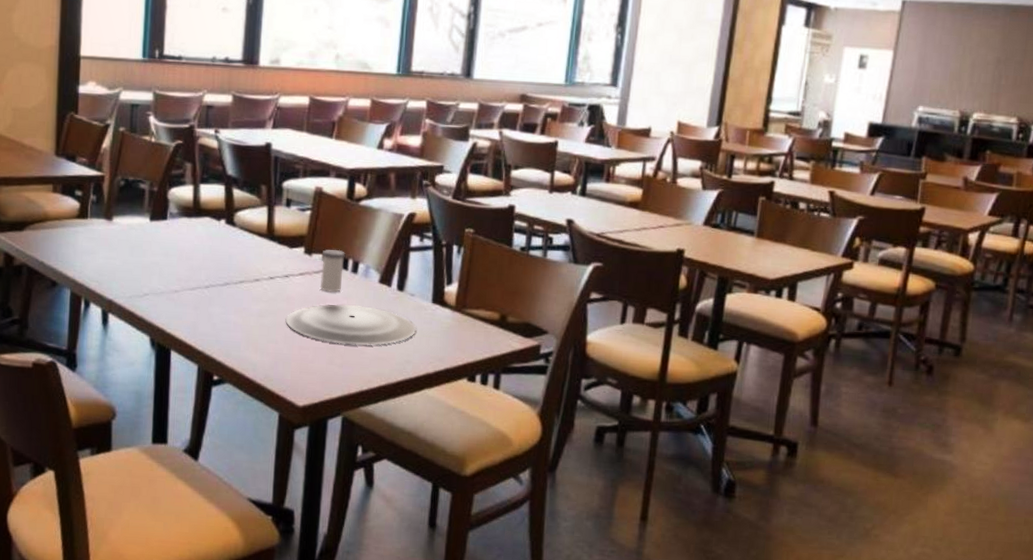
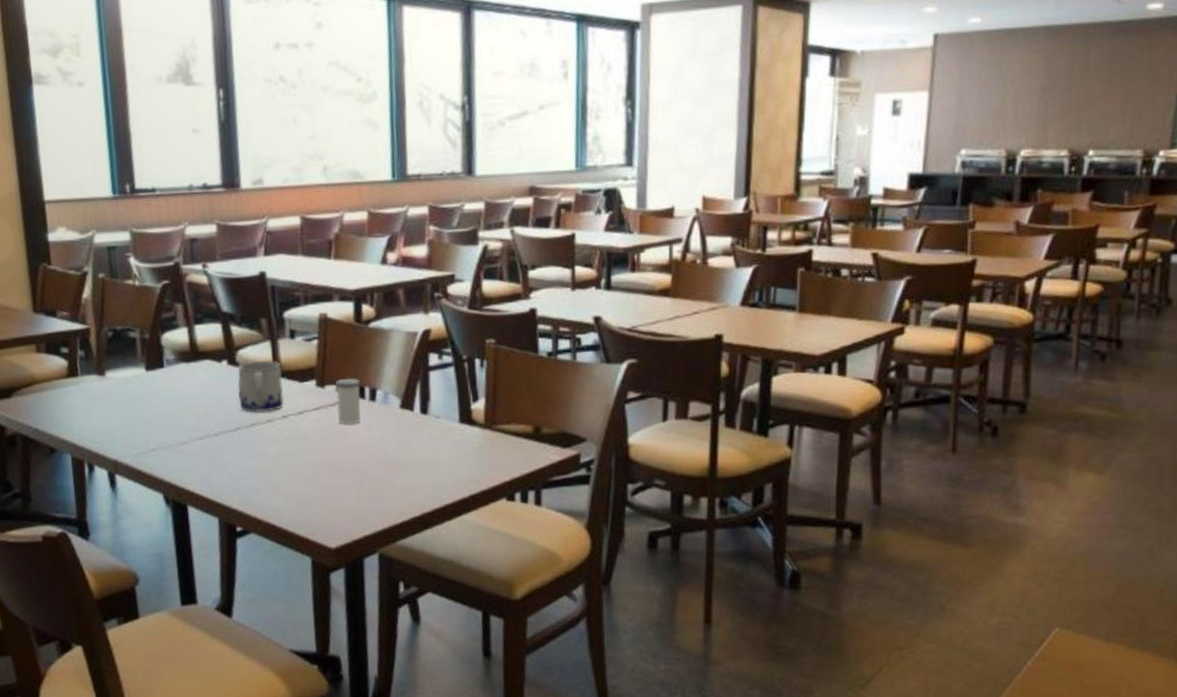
mug: none [231,223,275,272] -> present [237,360,284,413]
plate: present [286,304,417,345] -> none [306,434,446,478]

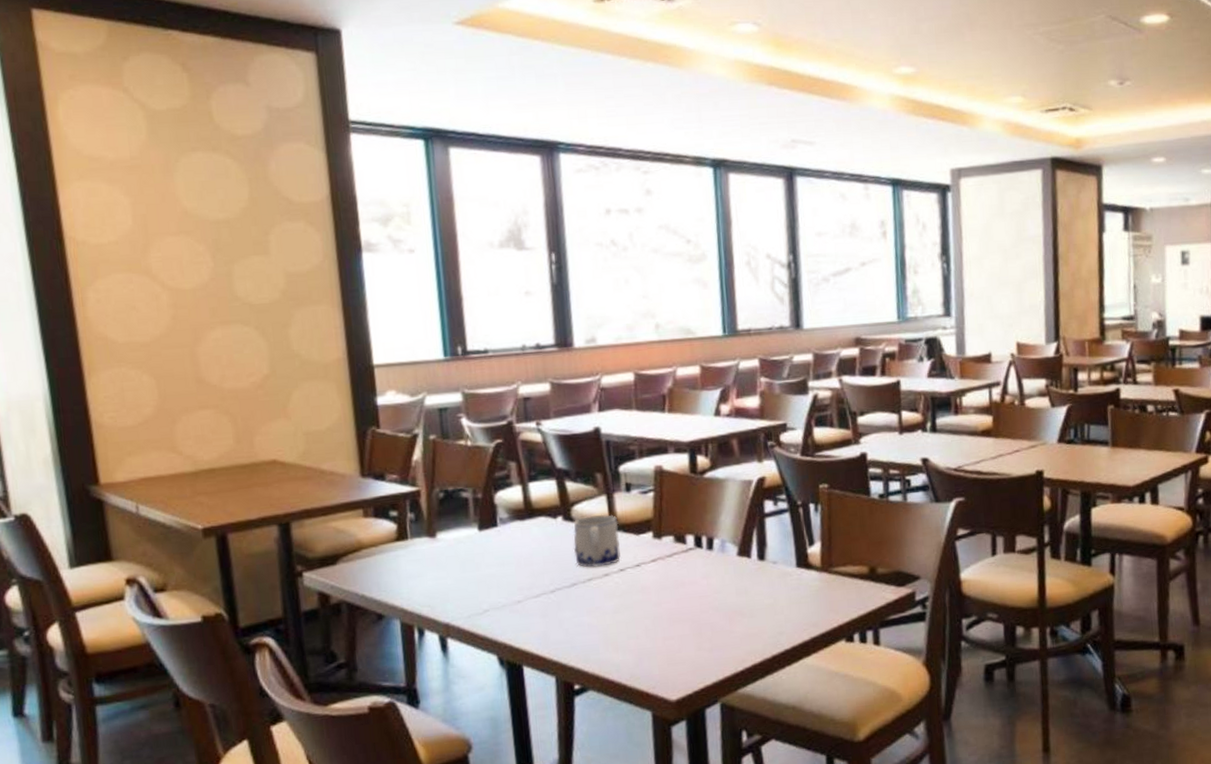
salt shaker: present [336,378,361,425] -> none [673,528,698,575]

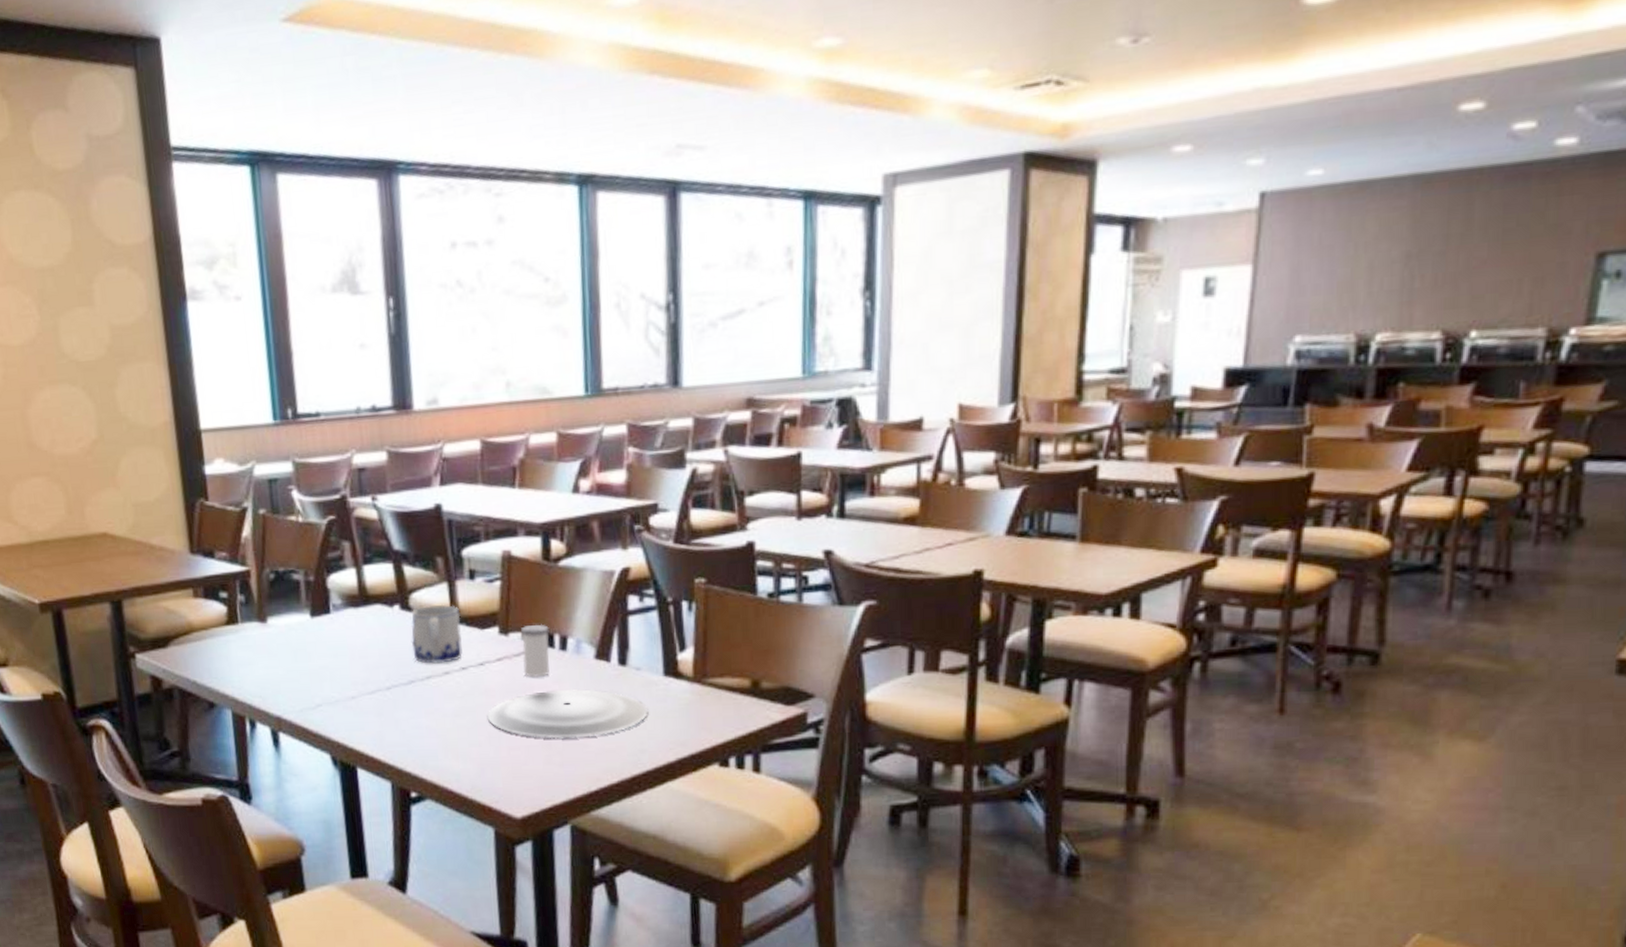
plate: none [644,582,785,628] -> present [488,688,649,739]
salt shaker: none [673,528,698,575] -> present [521,624,550,678]

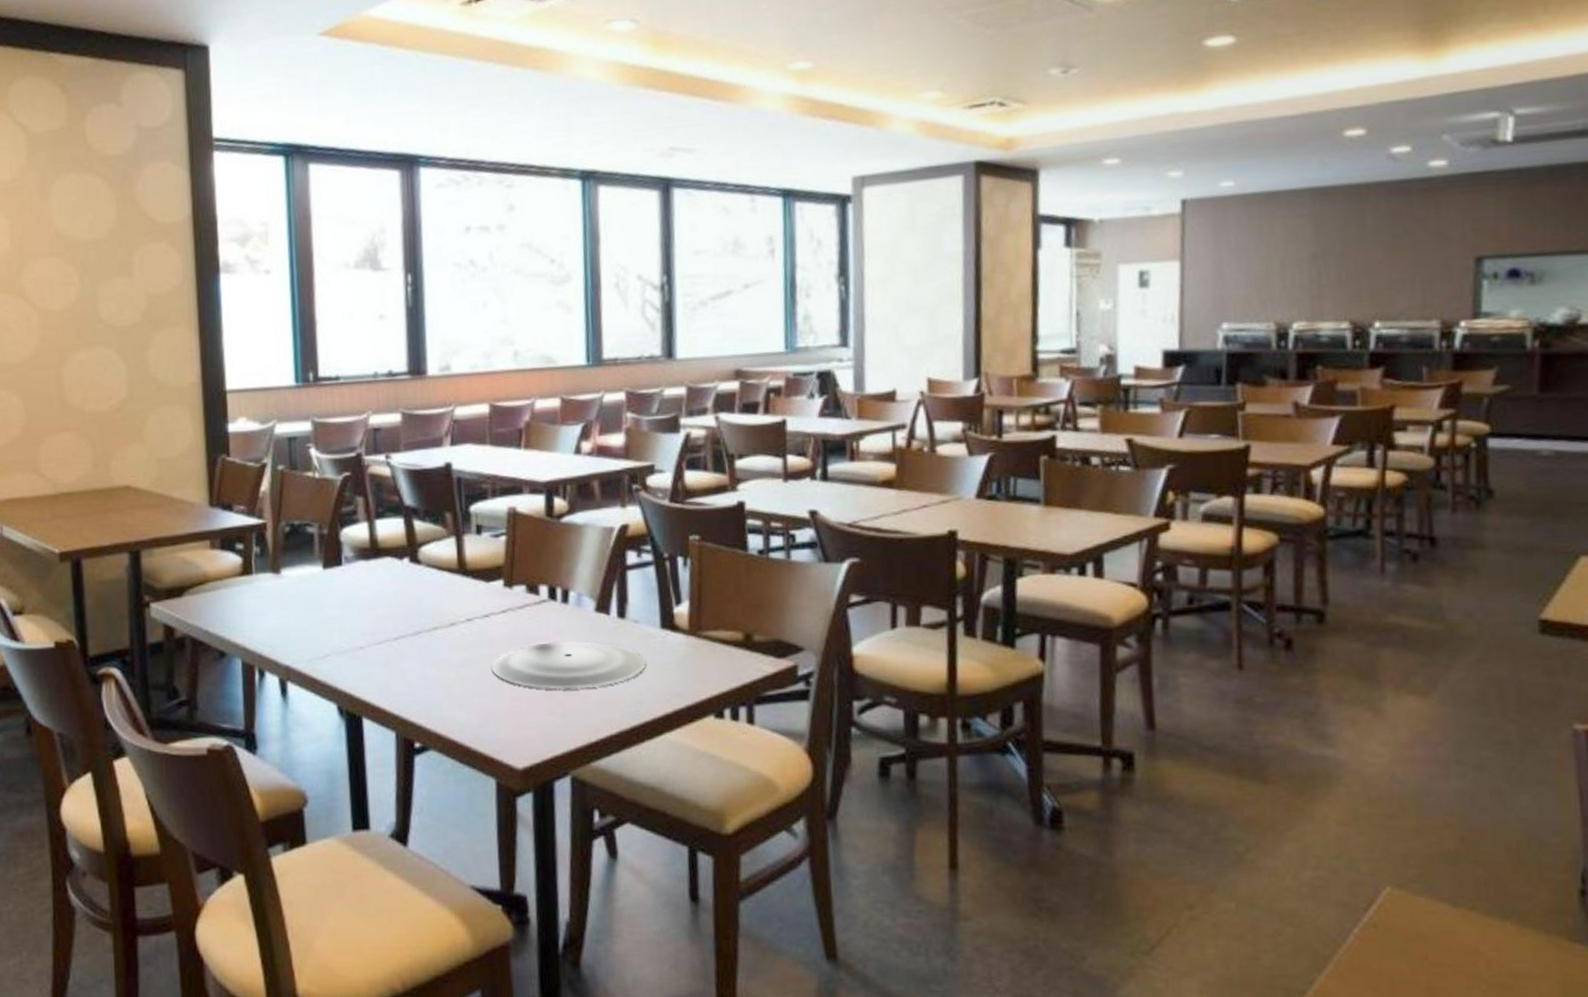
mug: present [411,604,462,664] -> none [419,557,468,615]
salt shaker: present [521,624,550,678] -> none [525,577,552,630]

